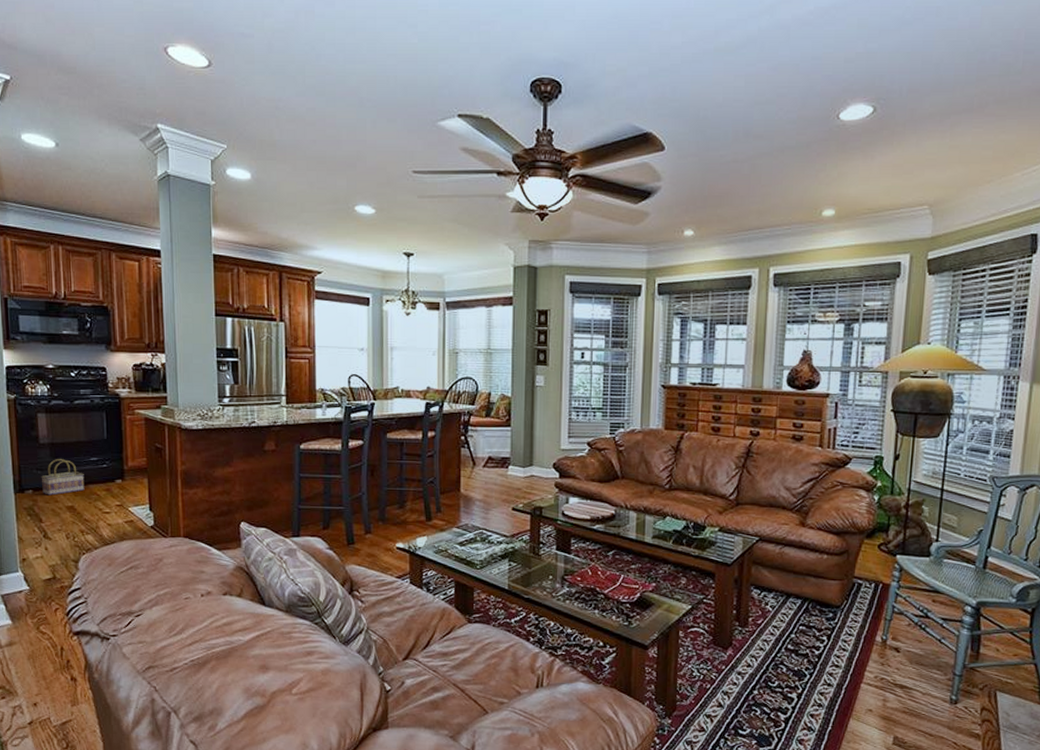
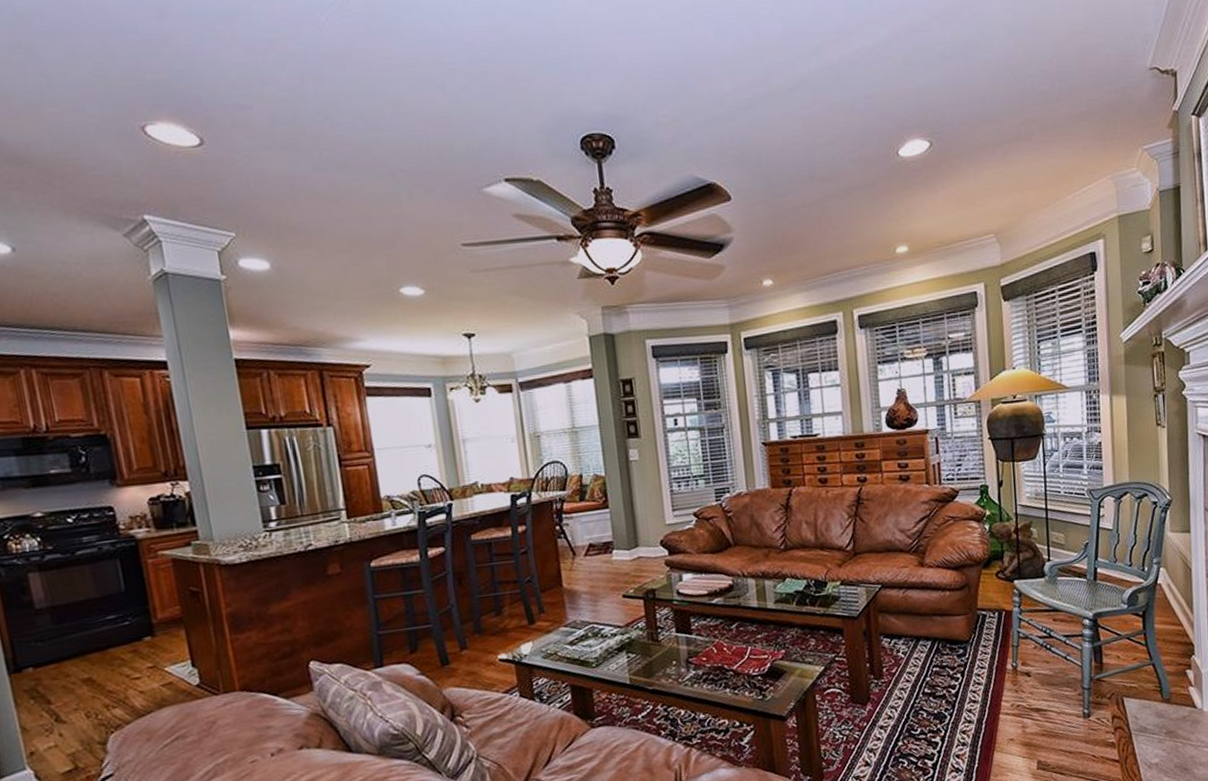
basket: present [41,459,85,496] -> none [42,623,104,670]

